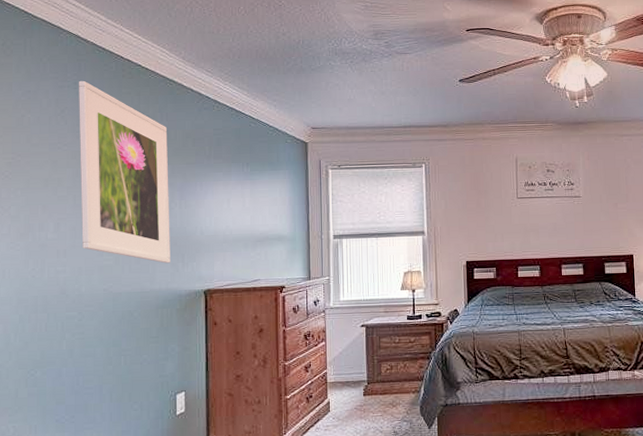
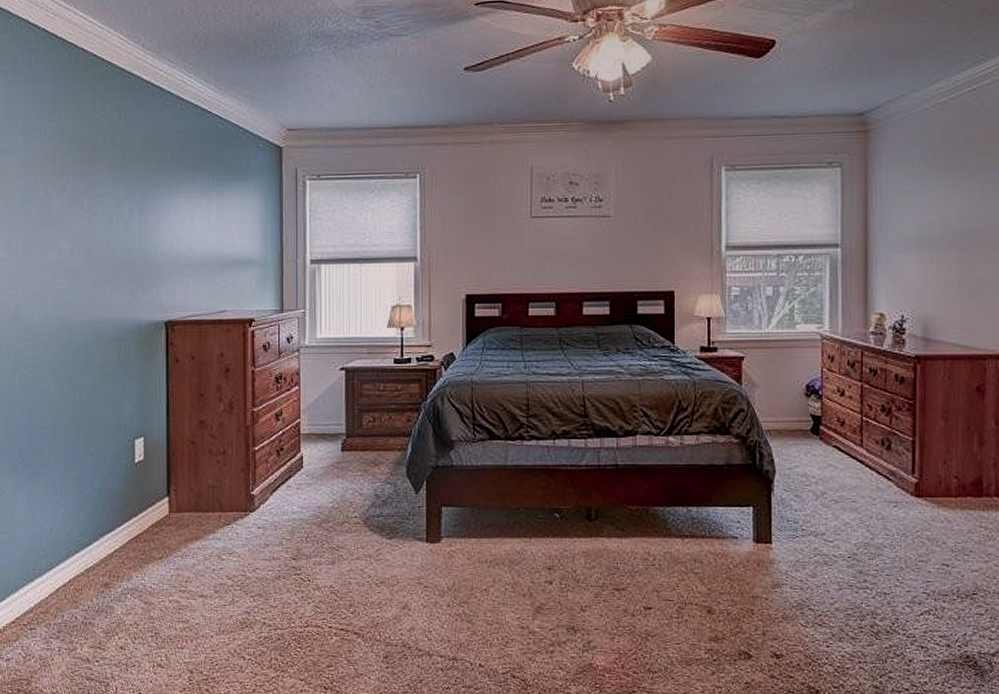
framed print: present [79,80,170,264] -> none [30,74,129,289]

